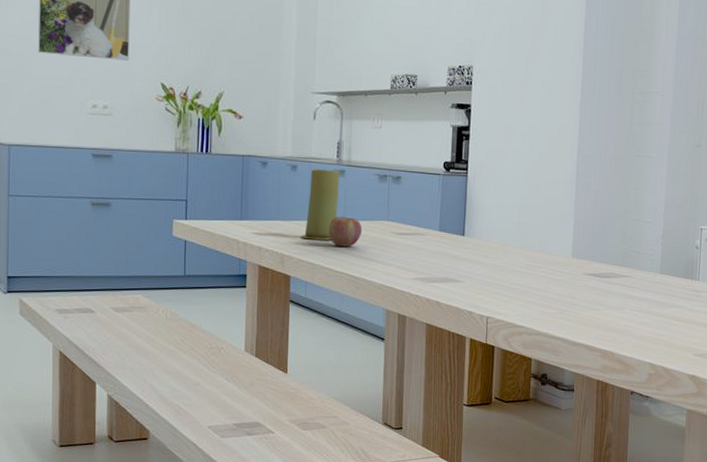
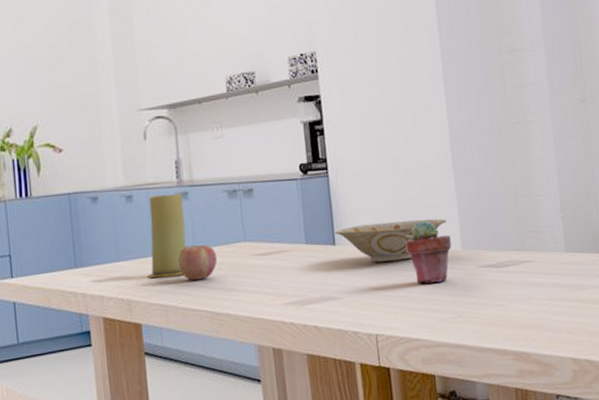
bowl: none [466,222,562,258] -> present [335,218,446,263]
potted succulent: none [523,227,564,282] -> present [404,220,452,284]

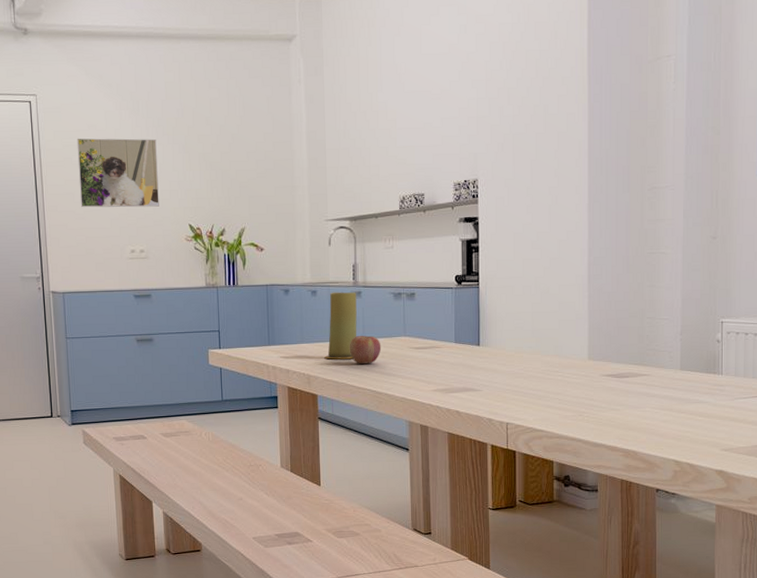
bowl: present [335,218,446,263] -> none [480,330,577,364]
potted succulent: present [404,220,452,284] -> none [539,332,579,385]

